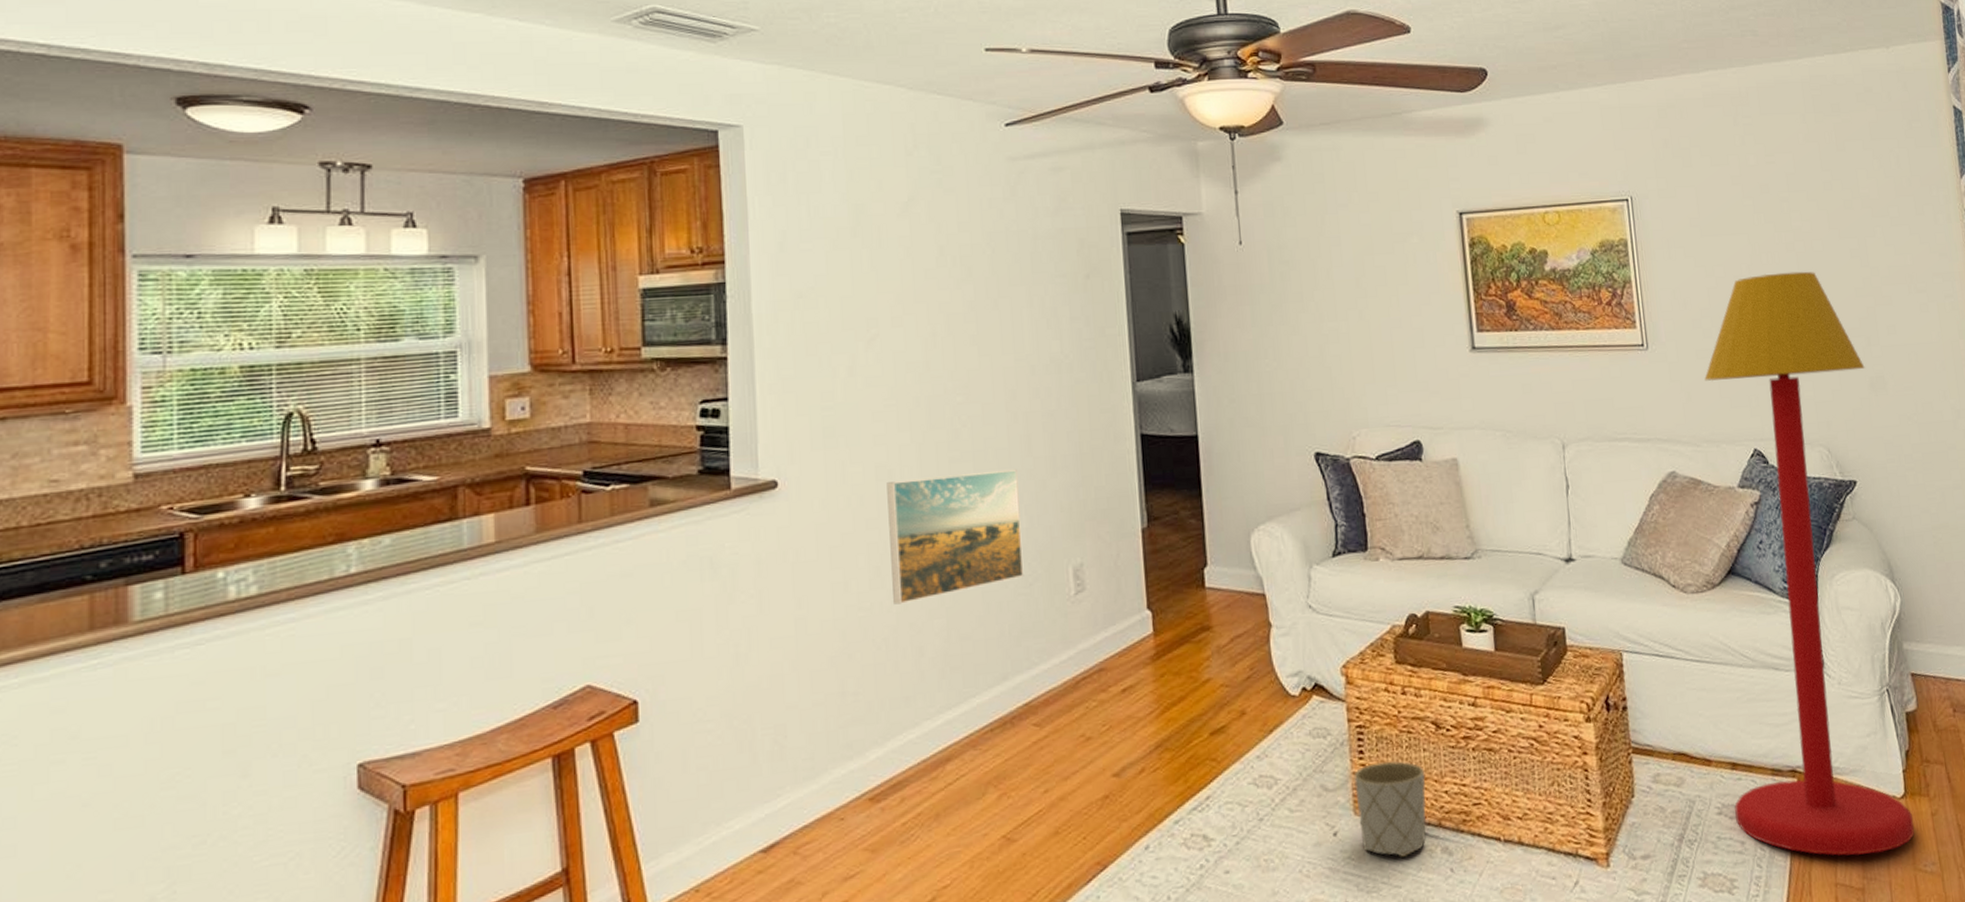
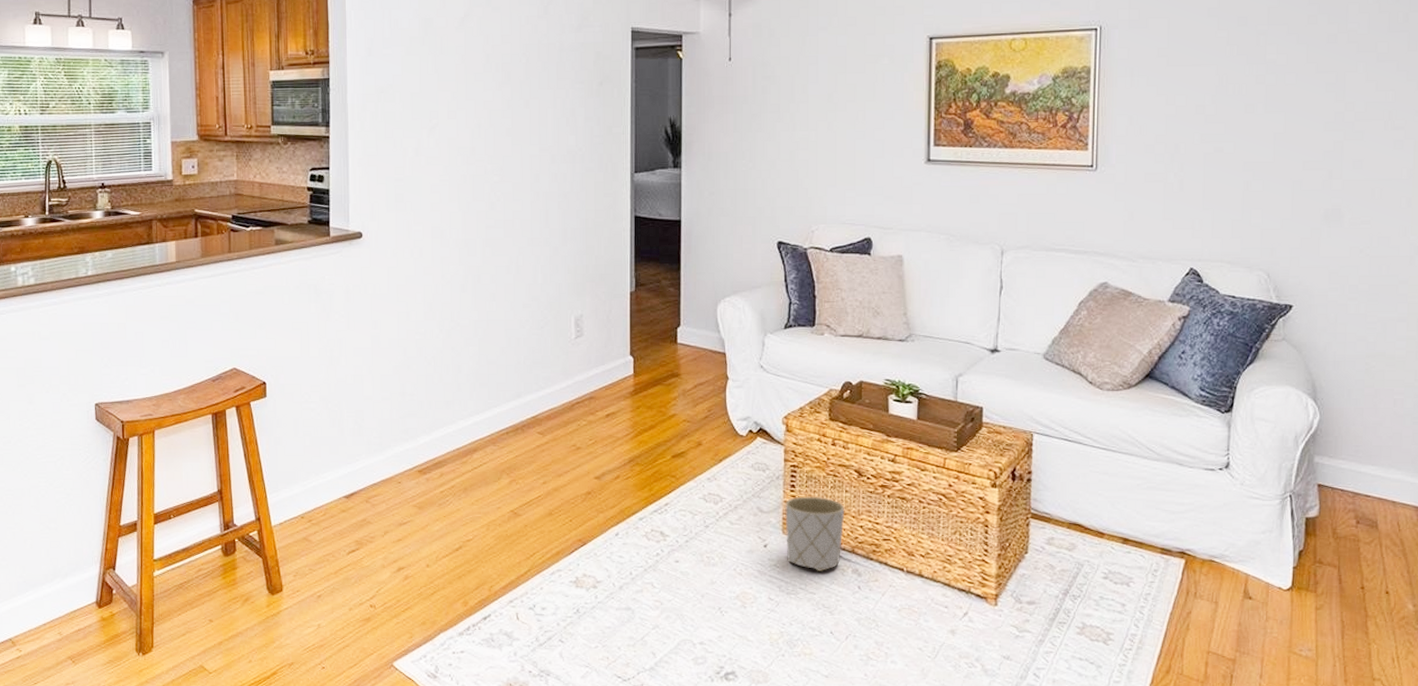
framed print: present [887,468,1024,605] -> none [439,236,538,332]
floor lamp: present [1704,271,1914,856] -> none [1120,103,1322,633]

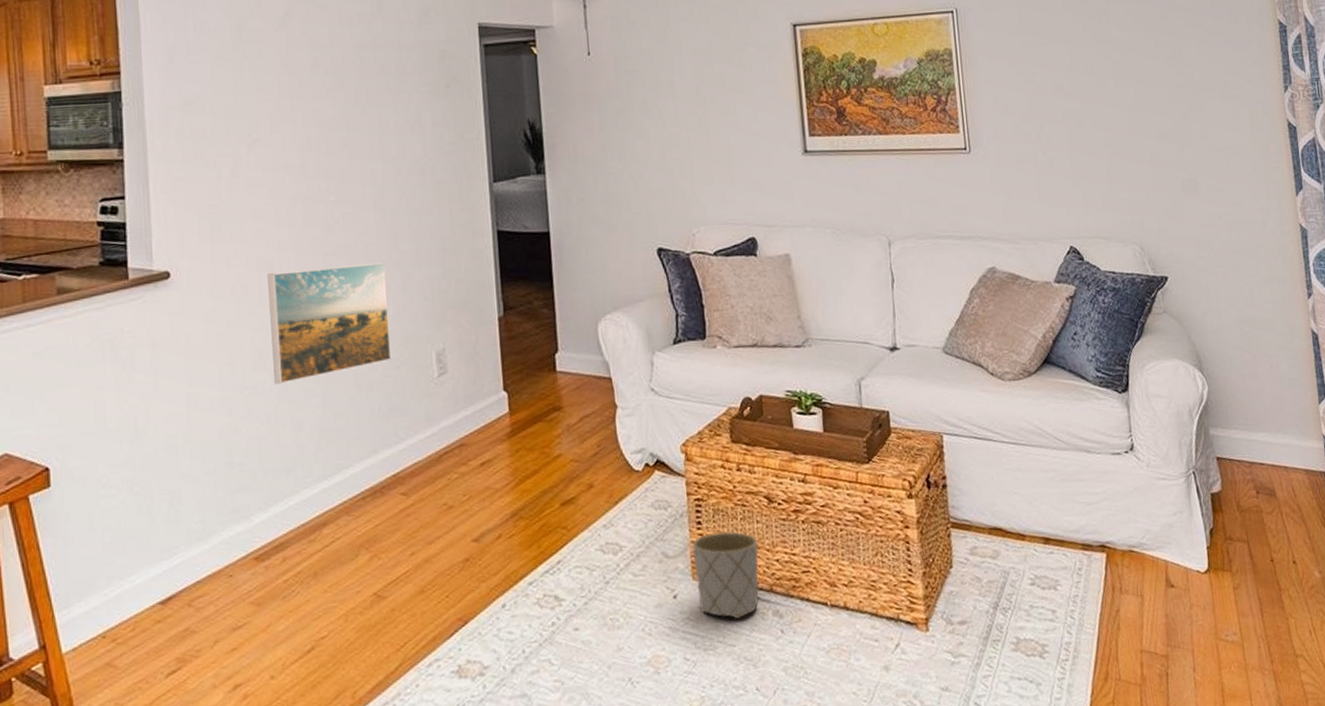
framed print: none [439,236,538,332] -> present [267,262,392,384]

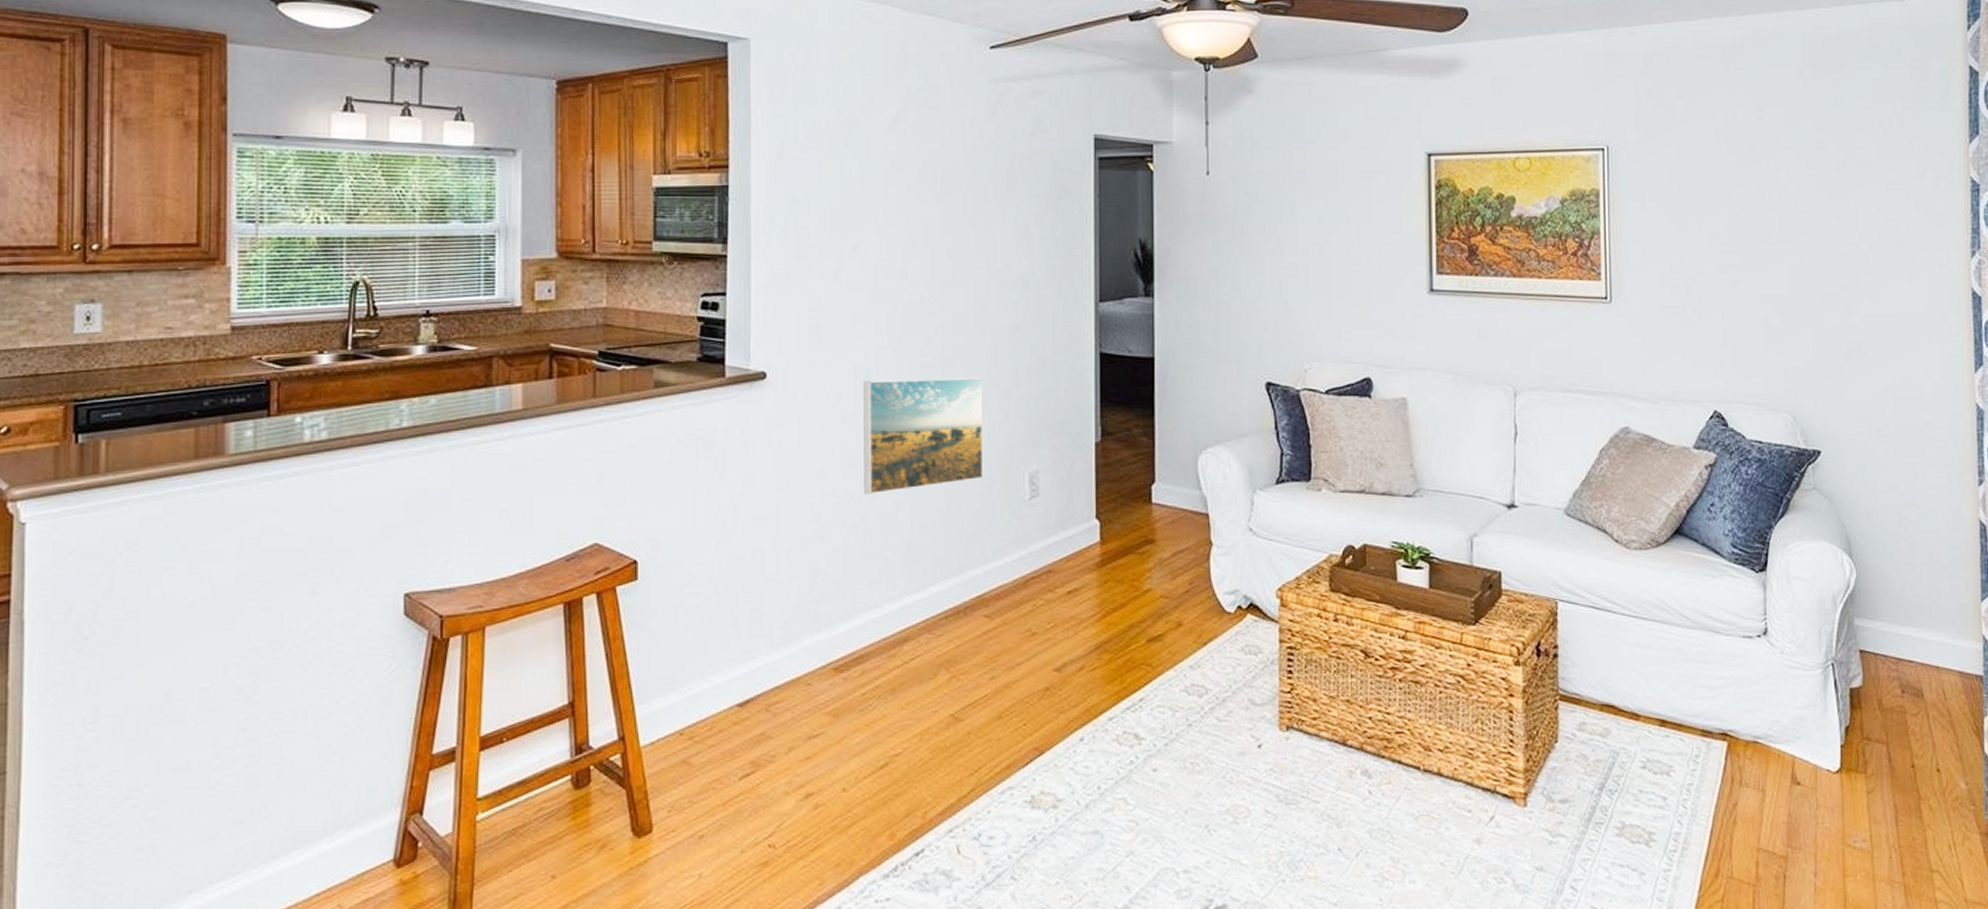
planter: present [692,531,759,619] -> none [1281,683,1351,775]

